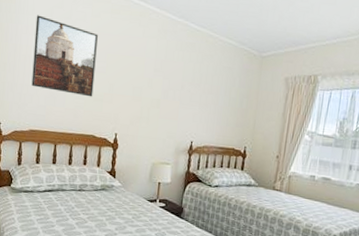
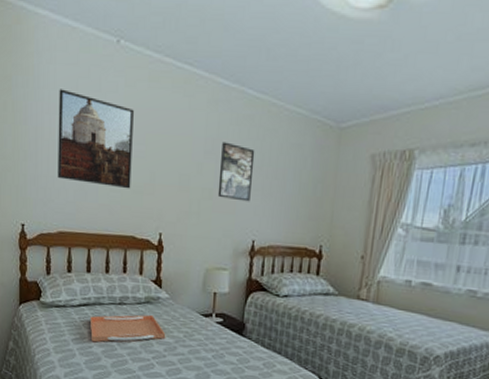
serving tray: none [53,199,118,222] -> present [89,314,166,343]
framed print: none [164,63,195,111] -> present [217,141,255,202]

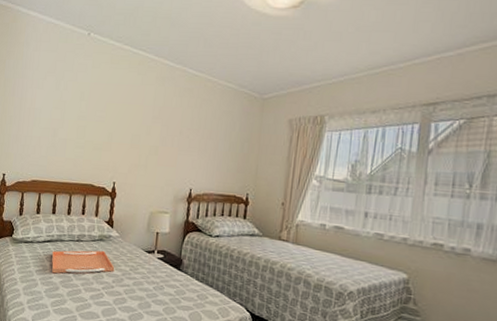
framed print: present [57,89,134,189] -> none [34,69,98,147]
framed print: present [217,141,255,202] -> none [162,109,194,157]

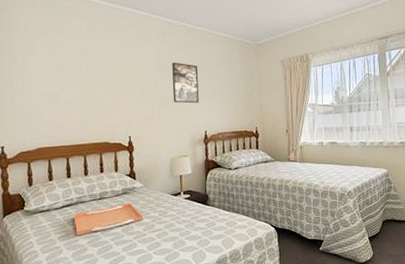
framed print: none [162,109,194,157] -> present [172,62,199,104]

